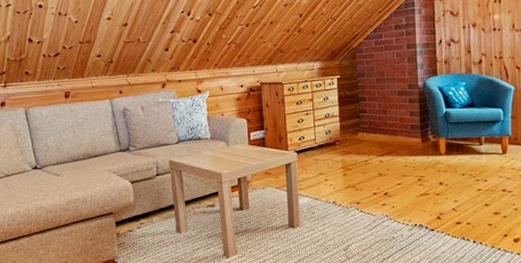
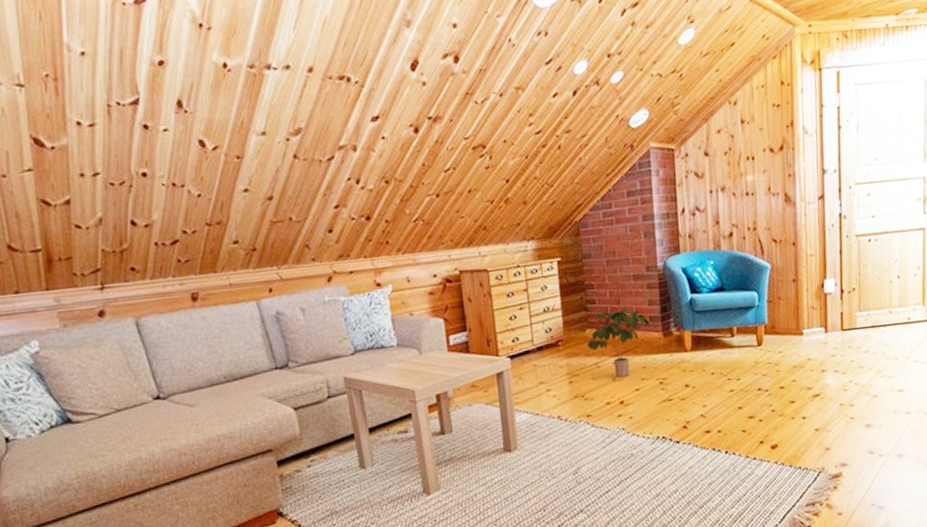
potted plant: none [359,117,410,174] -> present [587,308,649,378]

